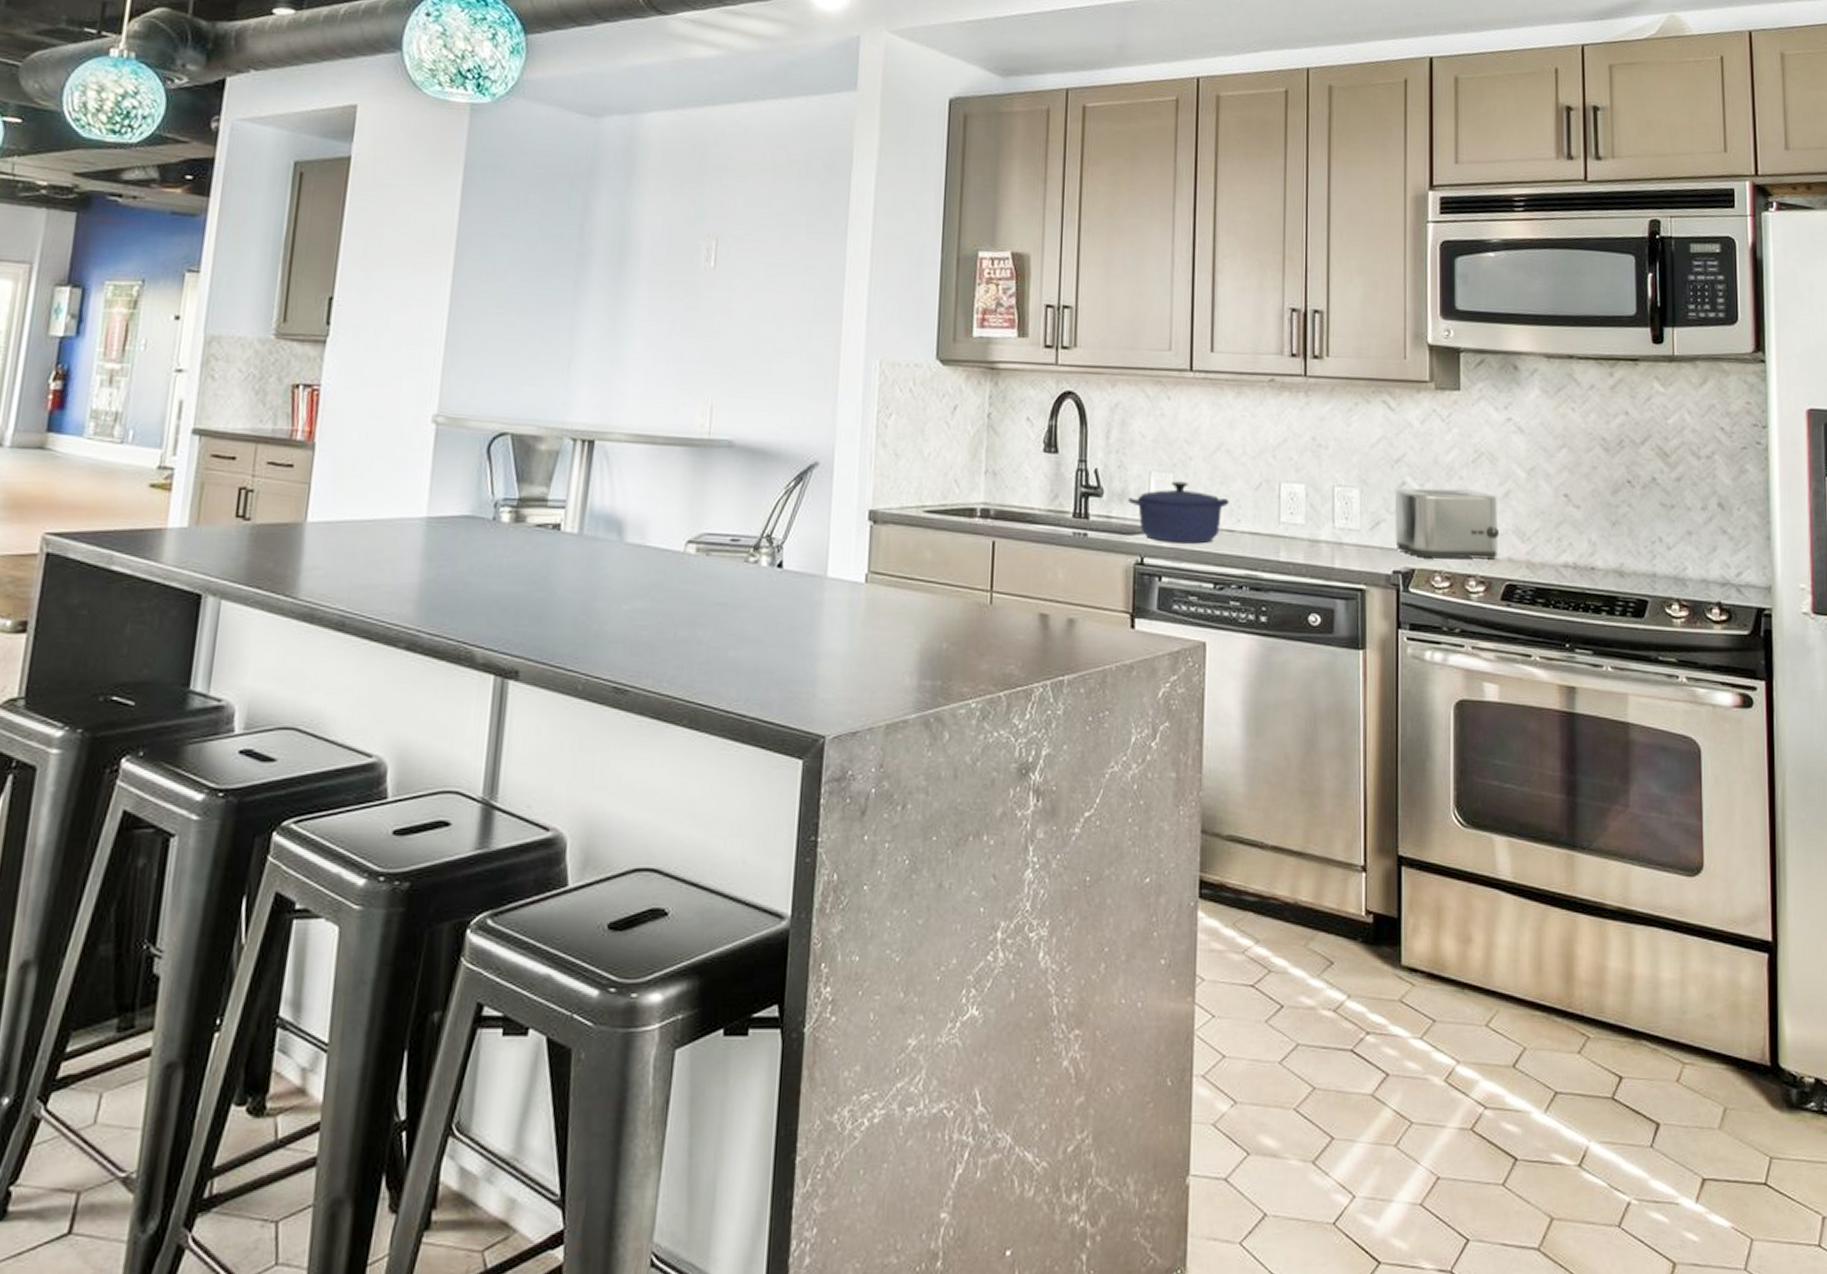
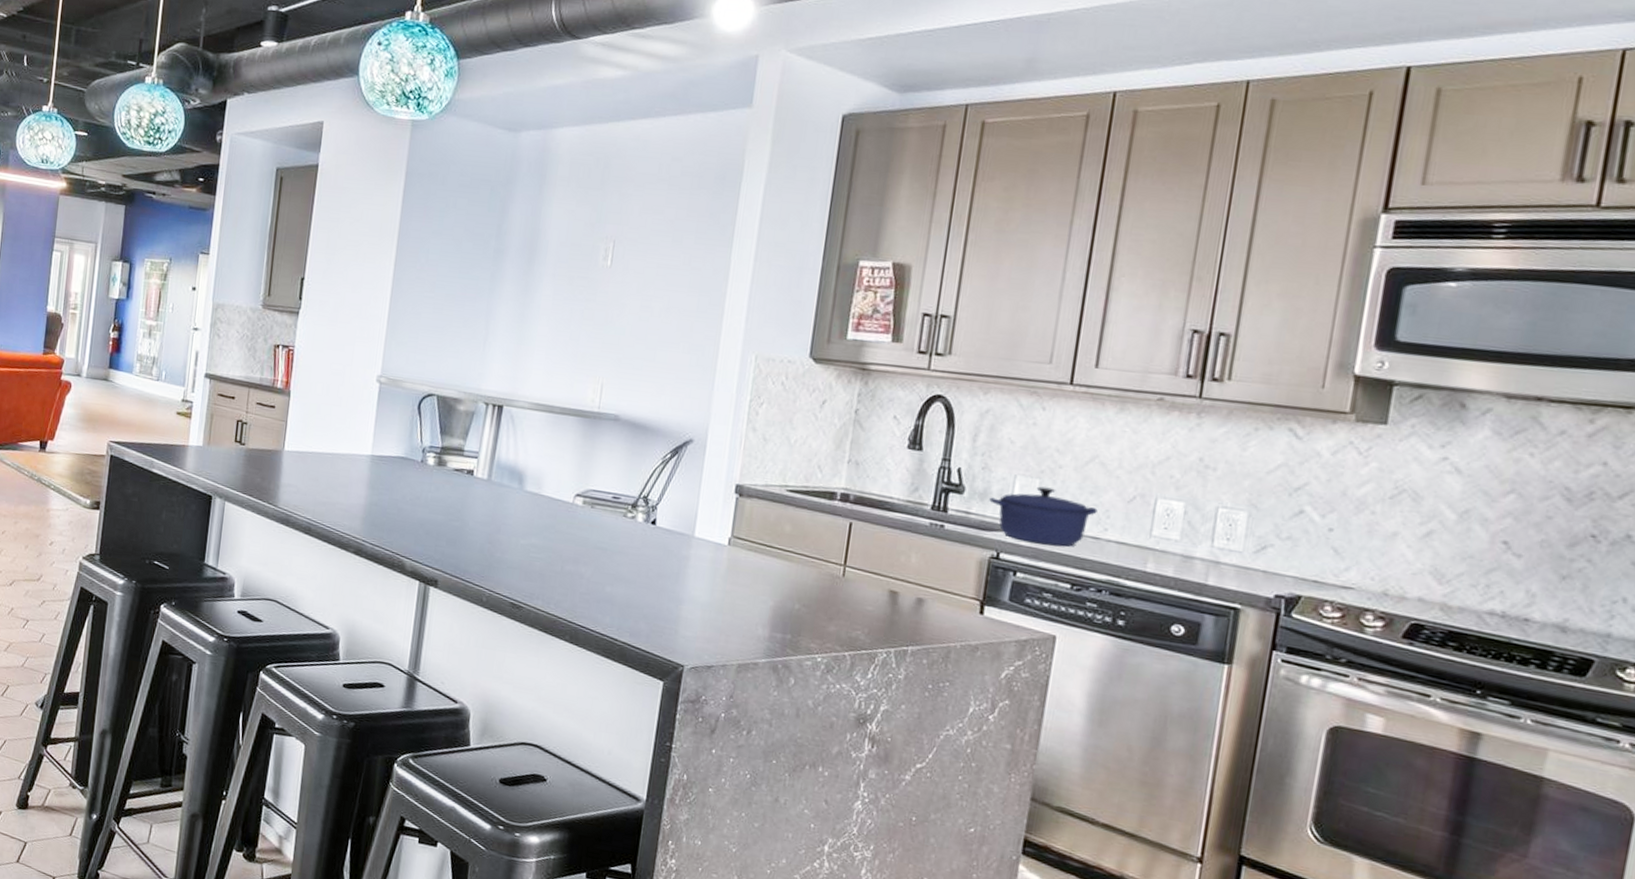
toaster: present [1394,488,1500,559] -> none [1282,516,1415,597]

